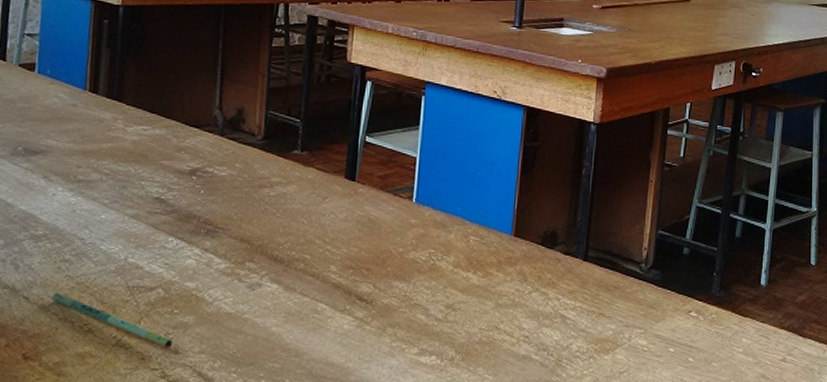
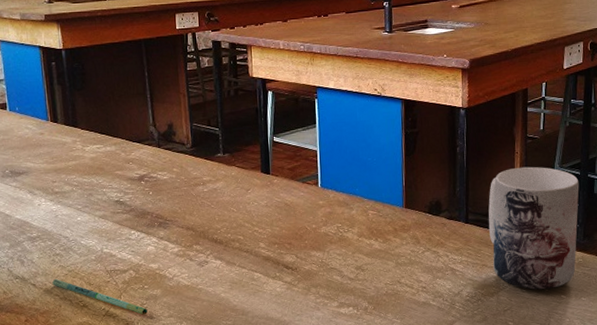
mug: none [610,198,719,349] -> present [488,166,579,290]

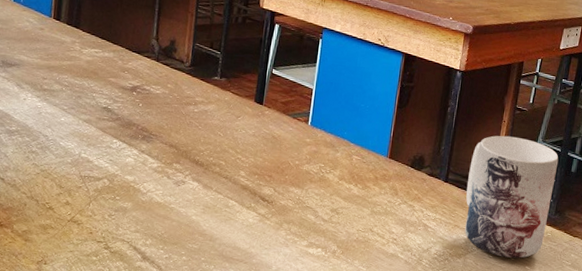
pen: present [52,279,148,315] -> none [22,176,115,227]

